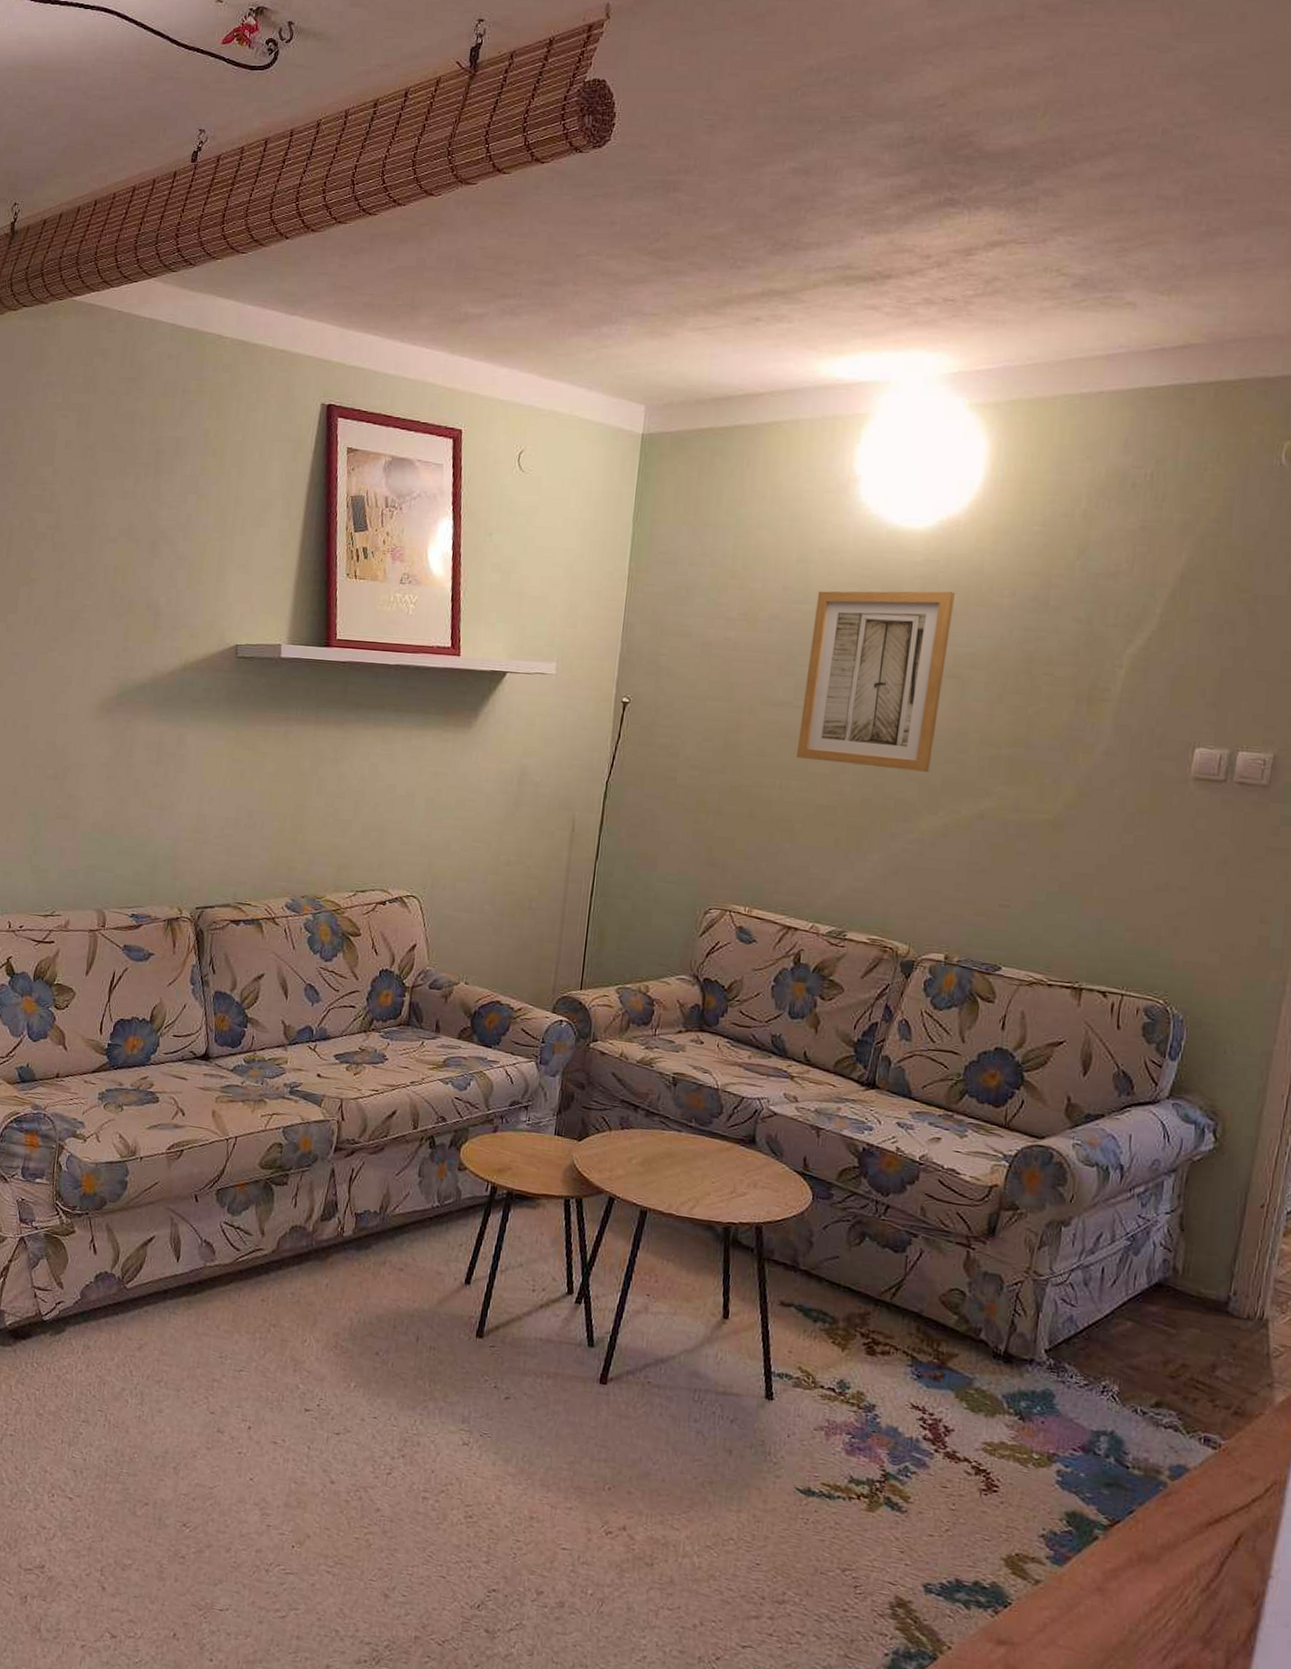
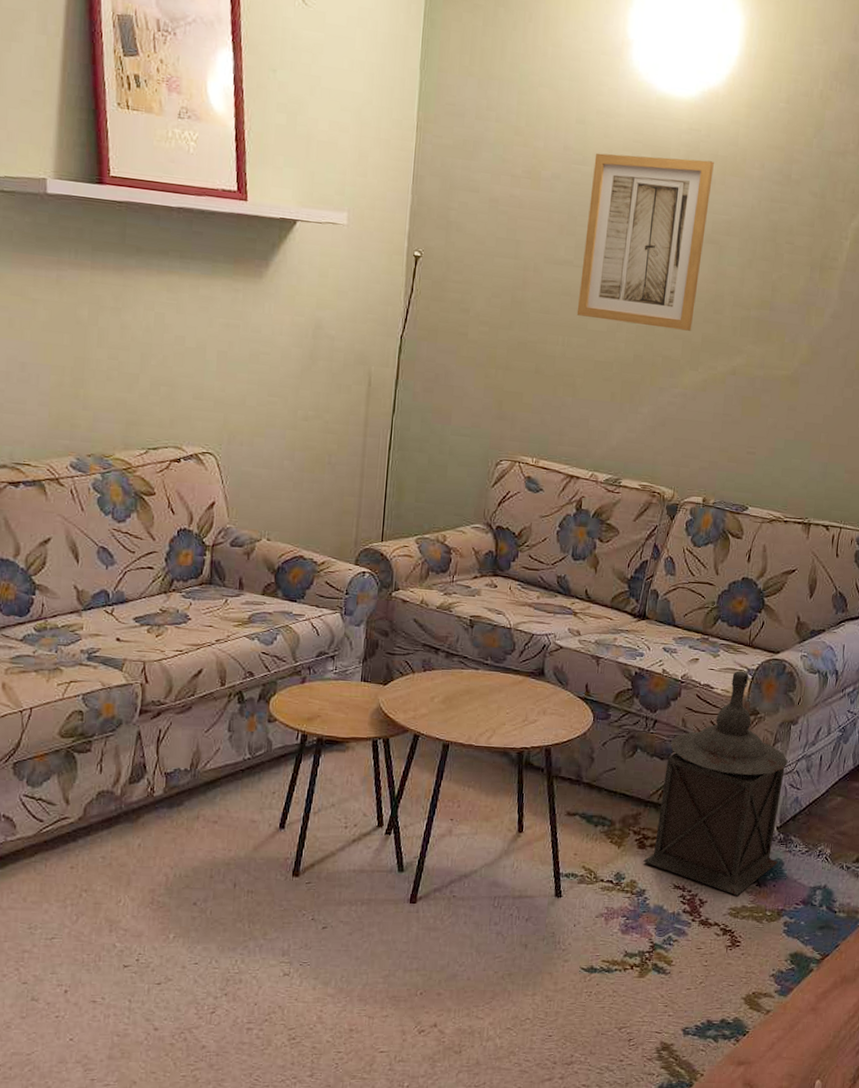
lantern: none [873,1155,1058,1429] -> present [643,671,788,896]

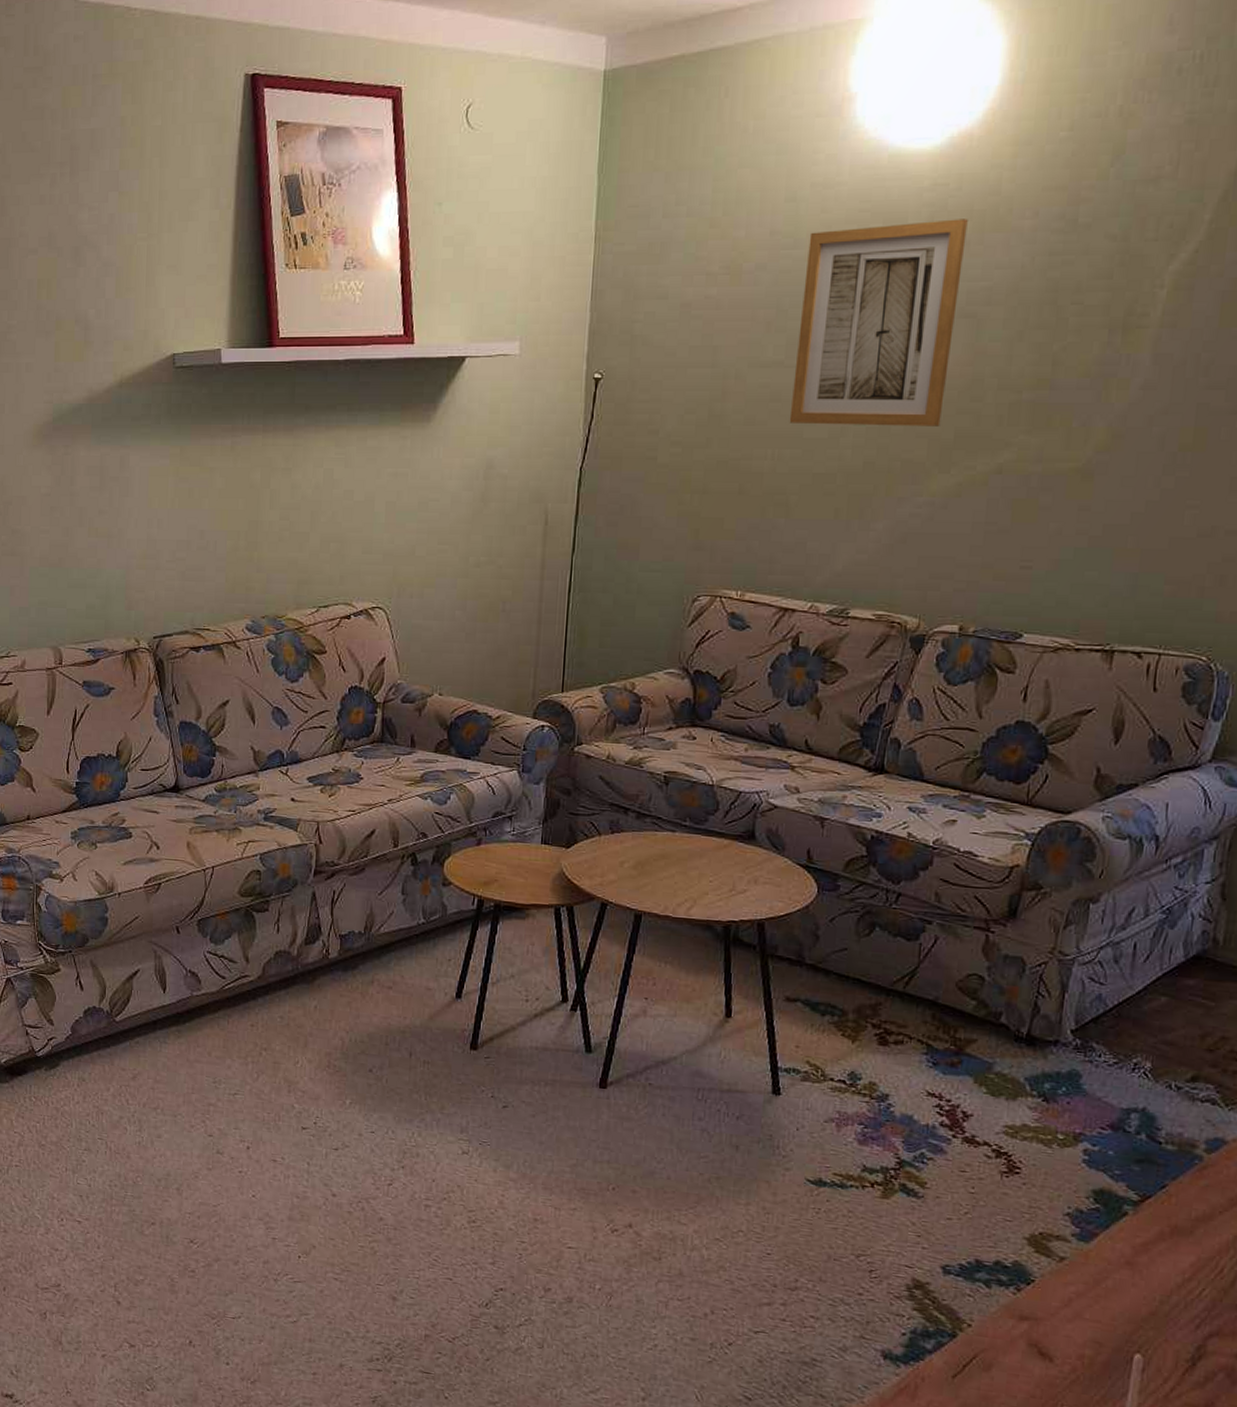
lantern: present [643,671,788,896] -> none [885,835,1086,1111]

